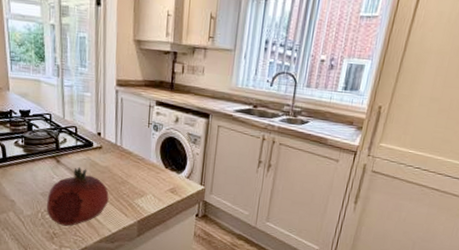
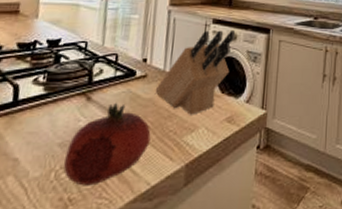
knife block: none [109,112,177,183] -> present [155,29,236,115]

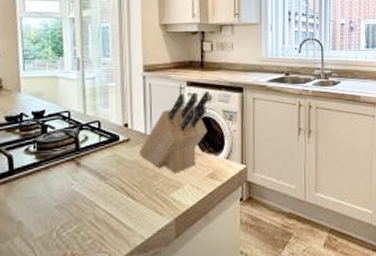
fruit: present [63,102,151,186] -> none [64,165,140,243]

